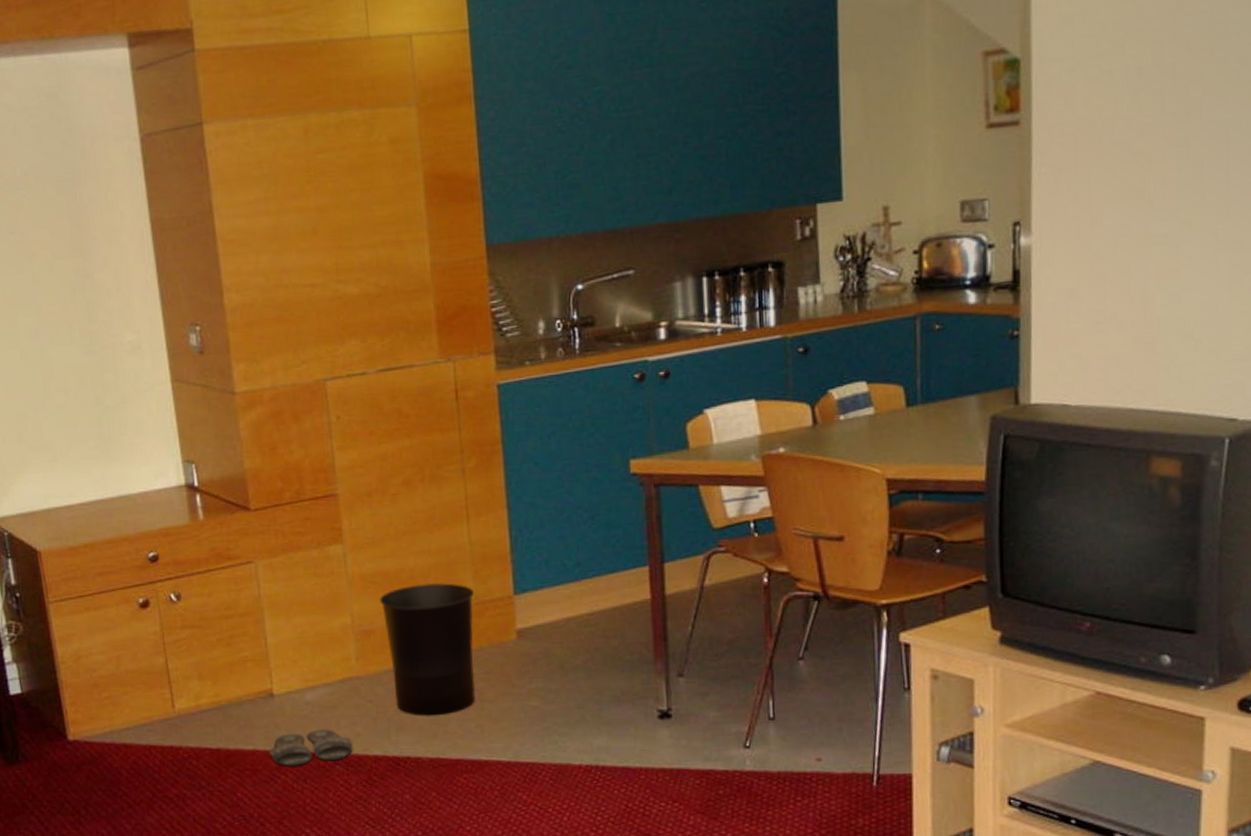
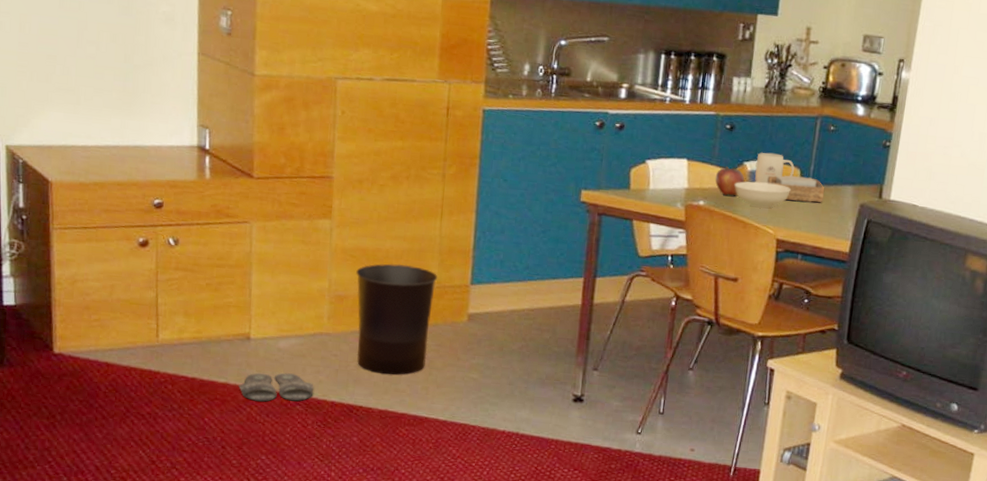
fruit: none [794,399,833,435] -> present [715,166,745,196]
bowl: none [820,409,895,444] -> present [734,181,791,209]
mug: none [844,371,896,413] -> present [755,152,795,184]
napkin holder: none [862,394,941,429] -> present [767,175,825,203]

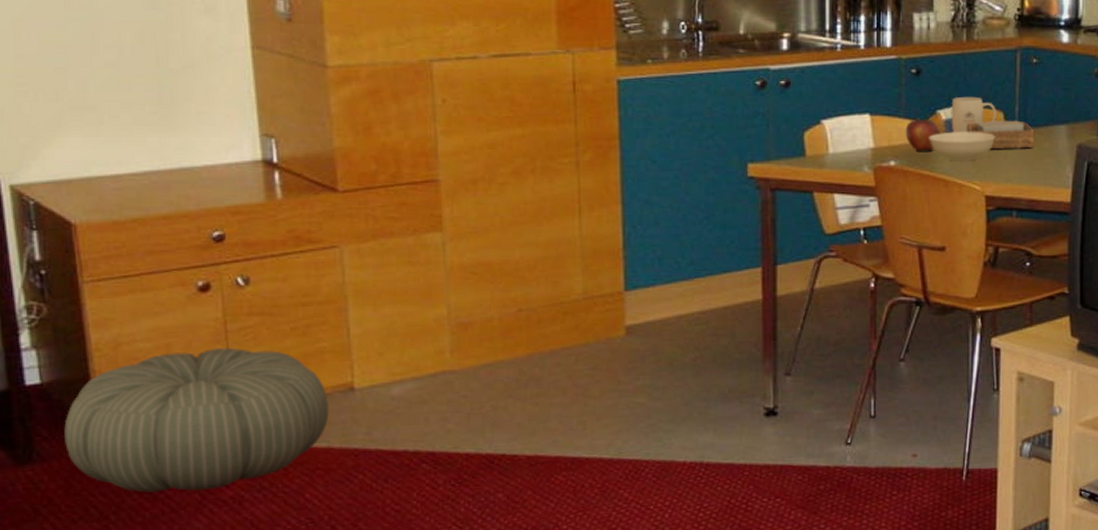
pouf: none [28,292,230,405] -> present [64,347,329,493]
slippers: present [238,373,314,402] -> none [345,425,442,465]
waste bin: present [356,263,438,375] -> none [480,275,584,411]

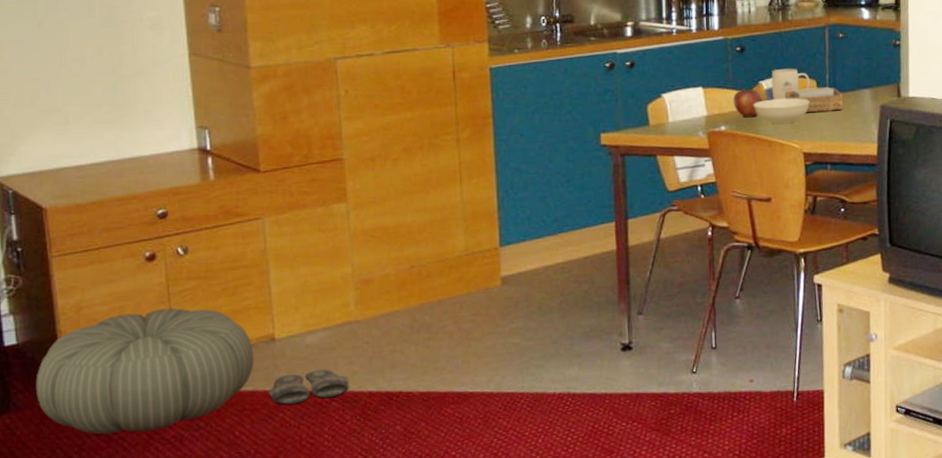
slippers: none [345,425,442,465] -> present [268,369,349,405]

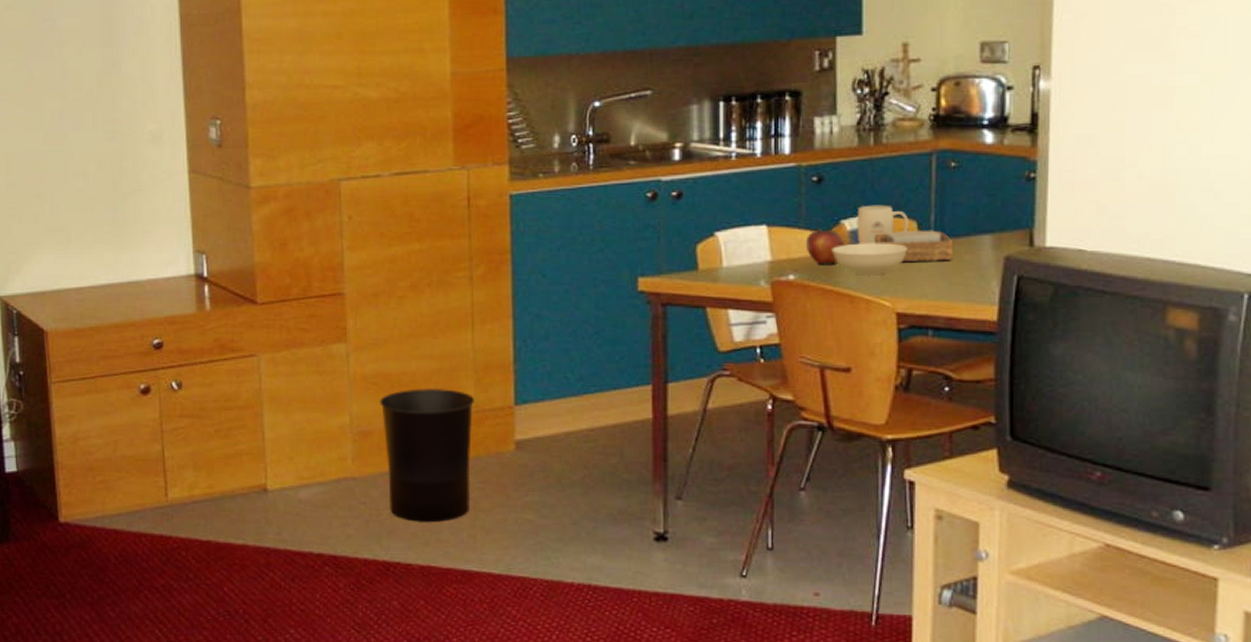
pouf: present [36,308,254,435] -> none [33,446,245,577]
slippers: present [268,369,349,405] -> none [258,528,343,564]
waste bin: none [379,236,465,354] -> present [380,387,475,521]

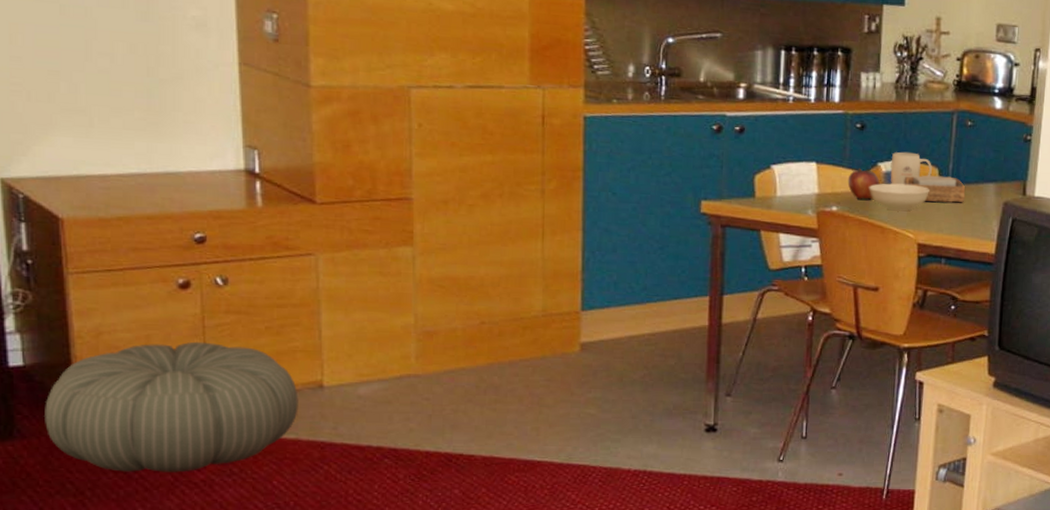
pouf: none [33,446,245,577] -> present [45,341,299,473]
waste bin: present [380,387,475,521] -> none [446,292,543,416]

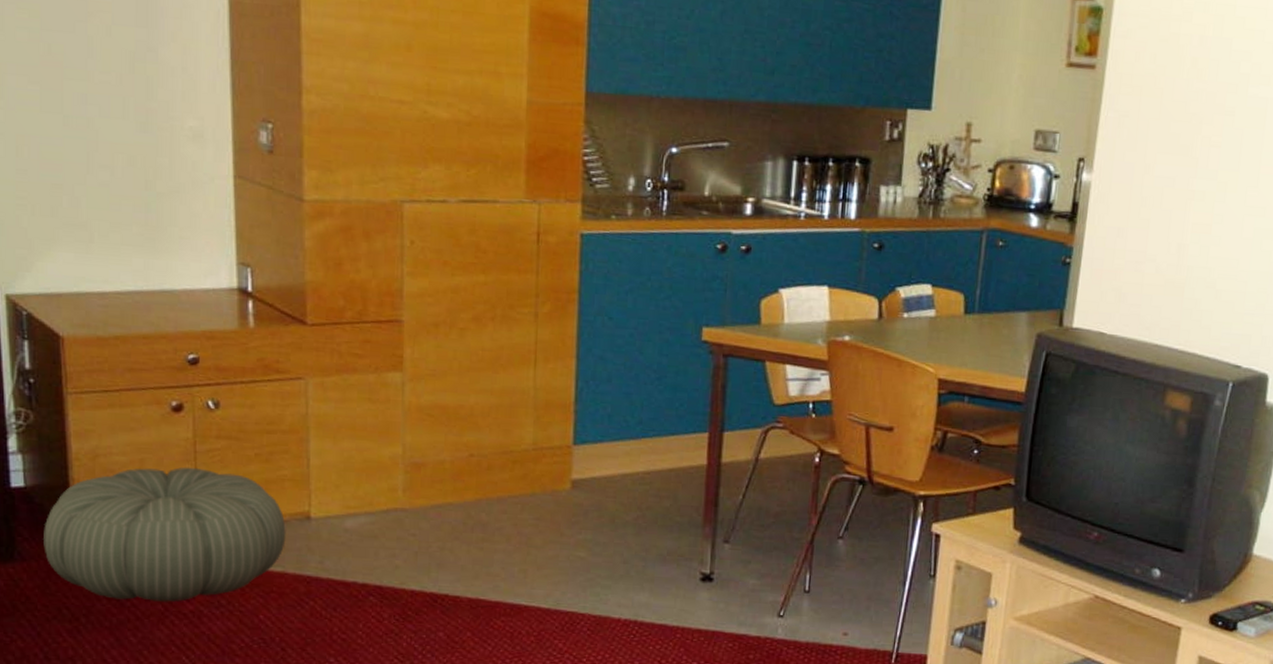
fruit: present [847,168,880,200] -> none [862,293,898,329]
bowl: present [869,183,930,212] -> none [885,310,953,343]
mug: present [890,151,932,185] -> none [909,275,957,313]
napkin holder: present [904,175,966,203] -> none [924,301,995,334]

